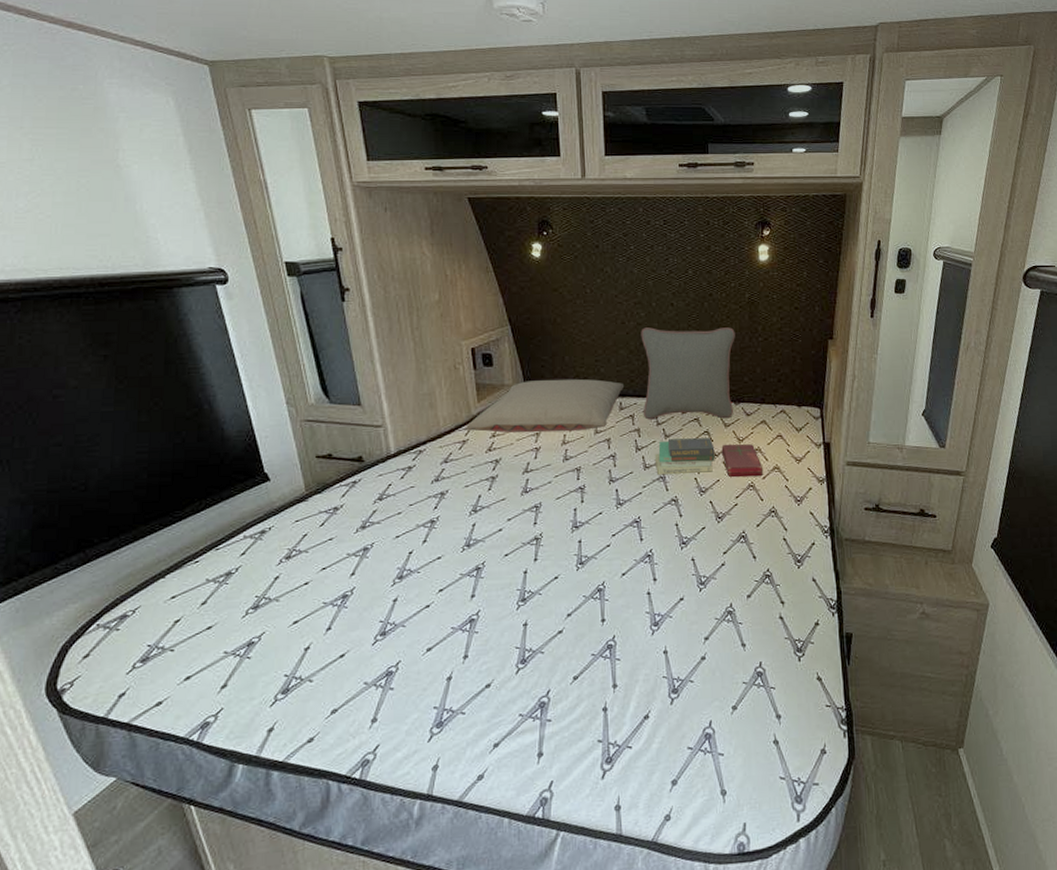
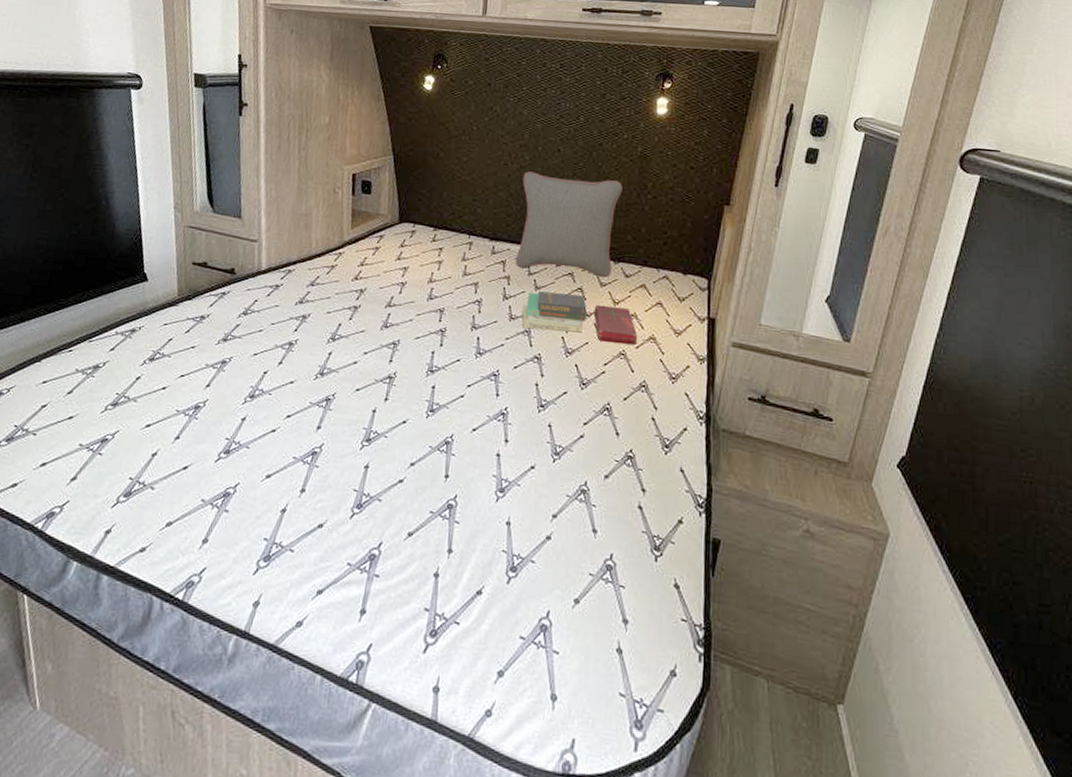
pillow: present [466,379,623,433] -> none [336,212,499,271]

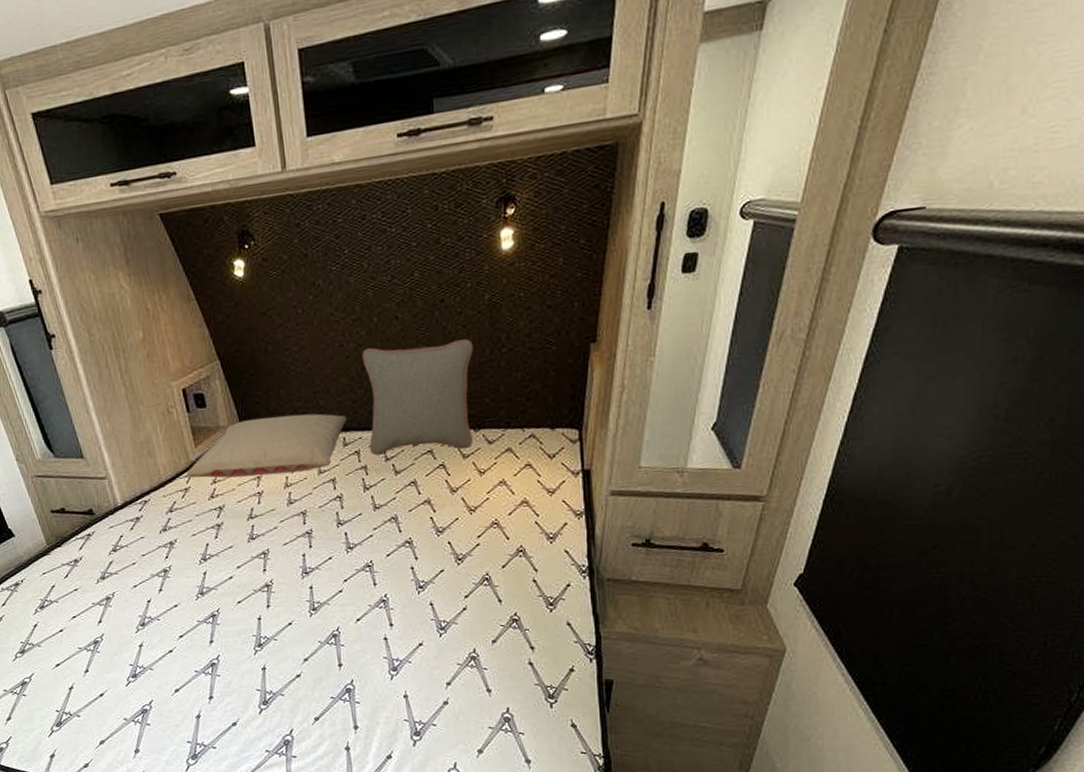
pillow: none [336,212,499,271] -> present [186,413,346,478]
books: present [521,291,587,333] -> none [384,472,453,516]
book: present [594,304,638,346] -> none [459,476,510,514]

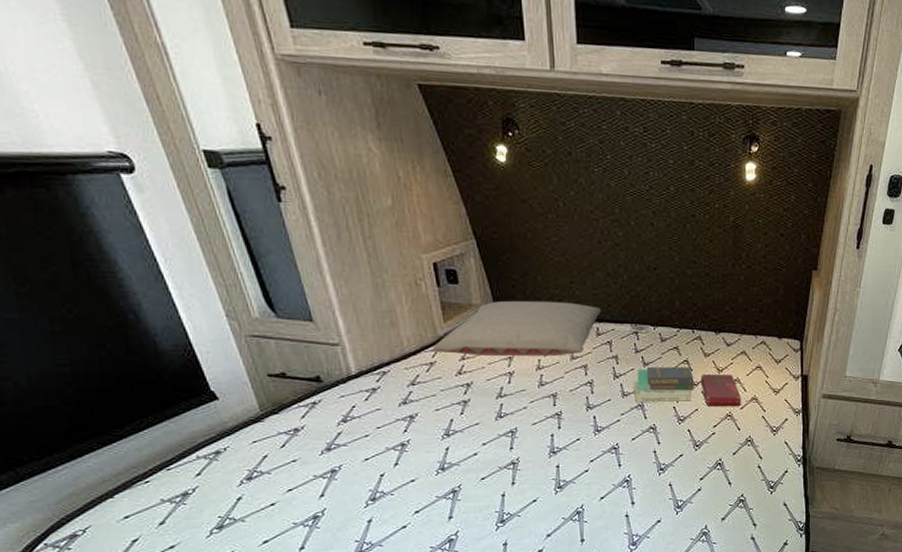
pillow: present [362,339,473,455] -> none [618,248,718,347]
books: none [384,472,453,516] -> present [633,367,694,403]
book: none [459,476,510,514] -> present [700,374,742,407]

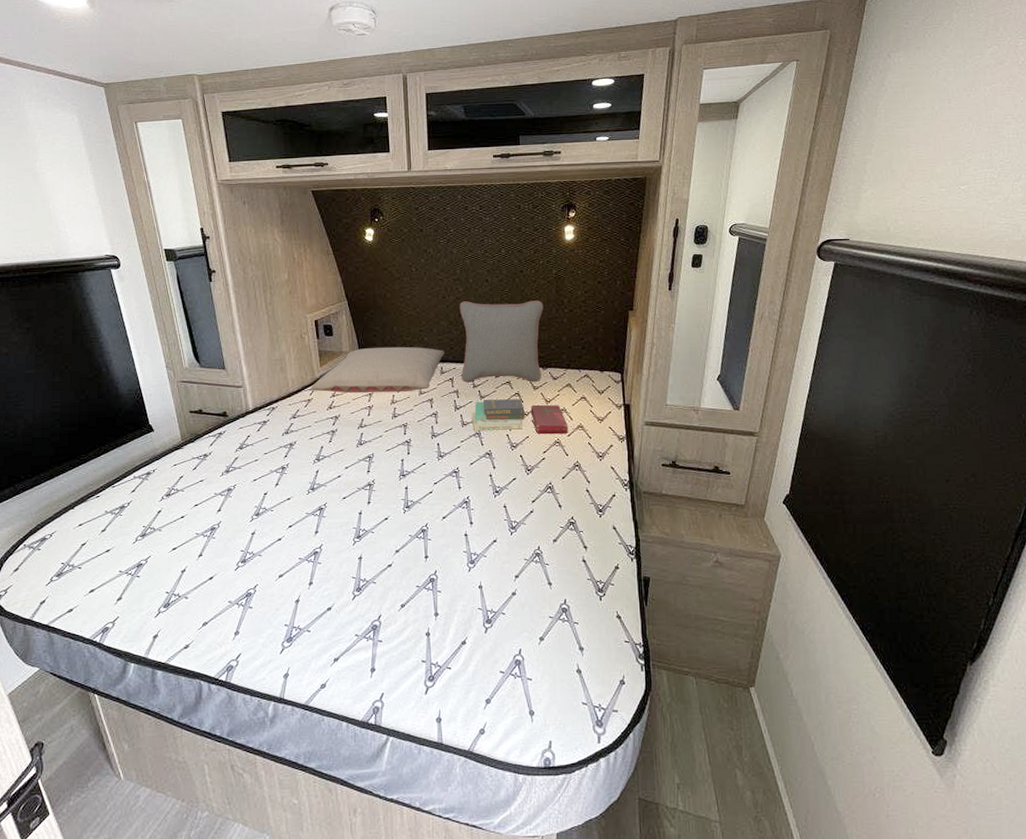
pillow: none [618,248,718,347] -> present [459,300,543,383]

